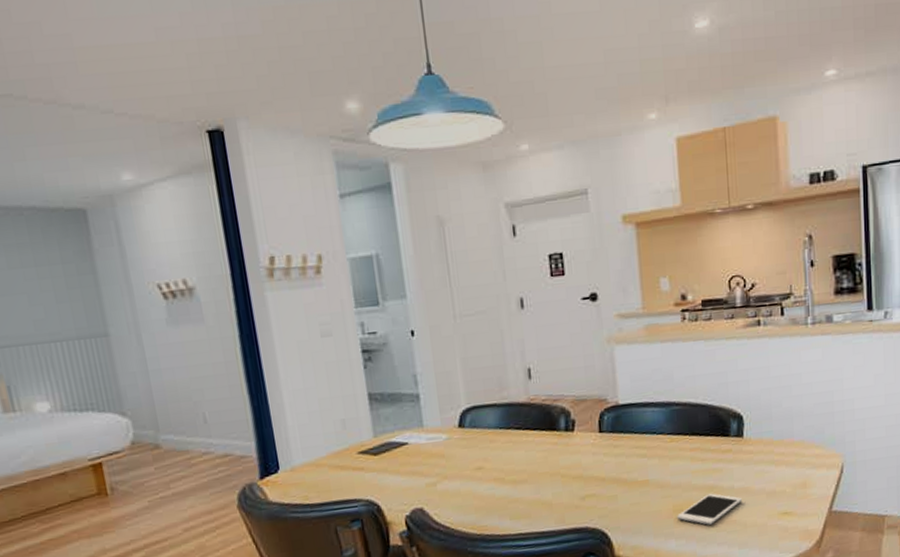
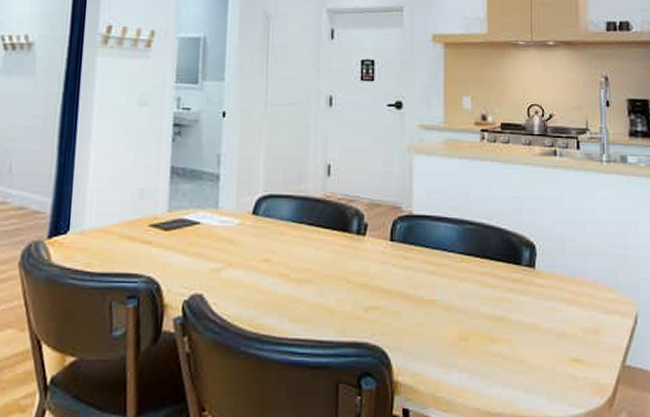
cell phone: present [677,493,742,525] -> none [462,325,530,361]

